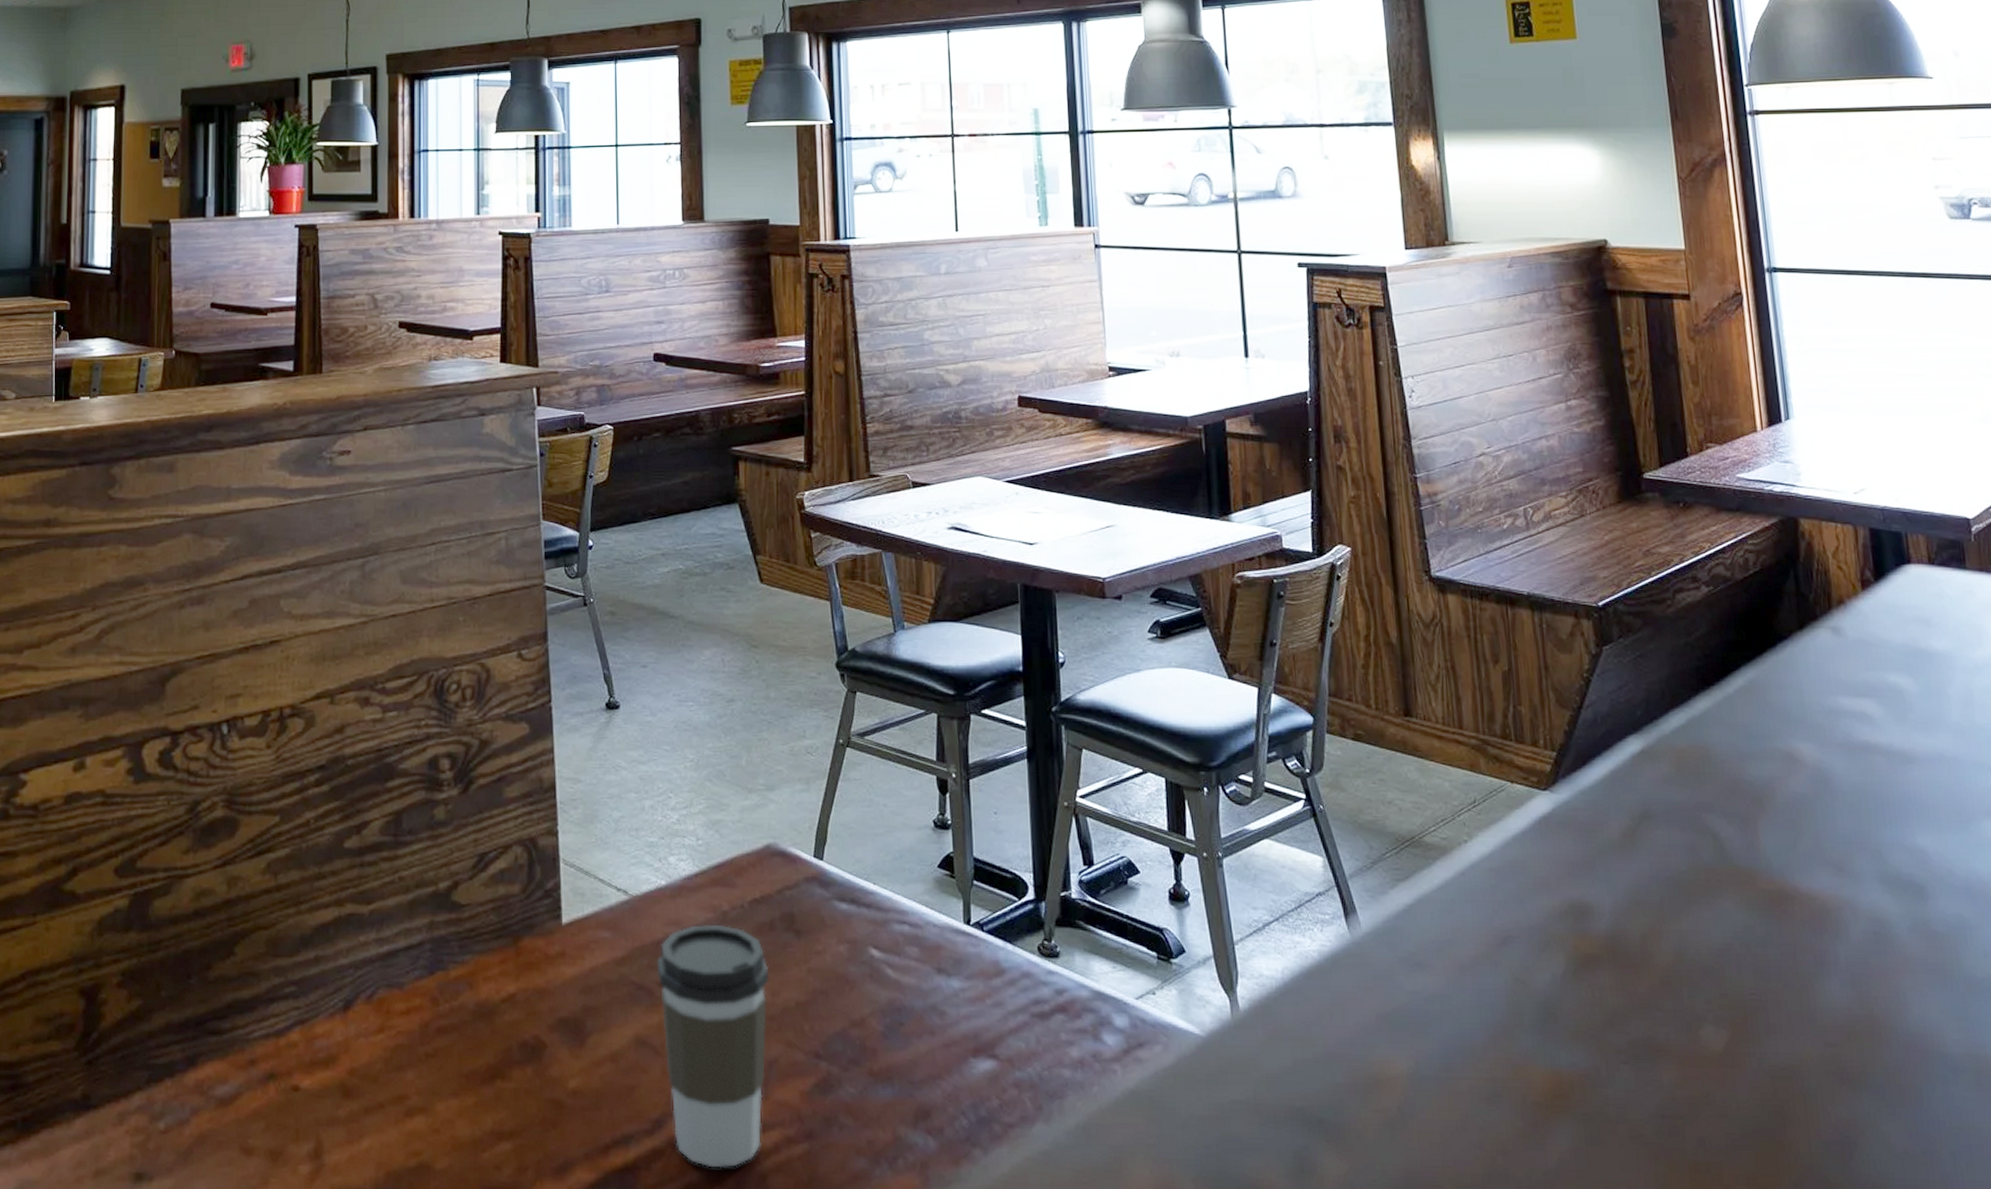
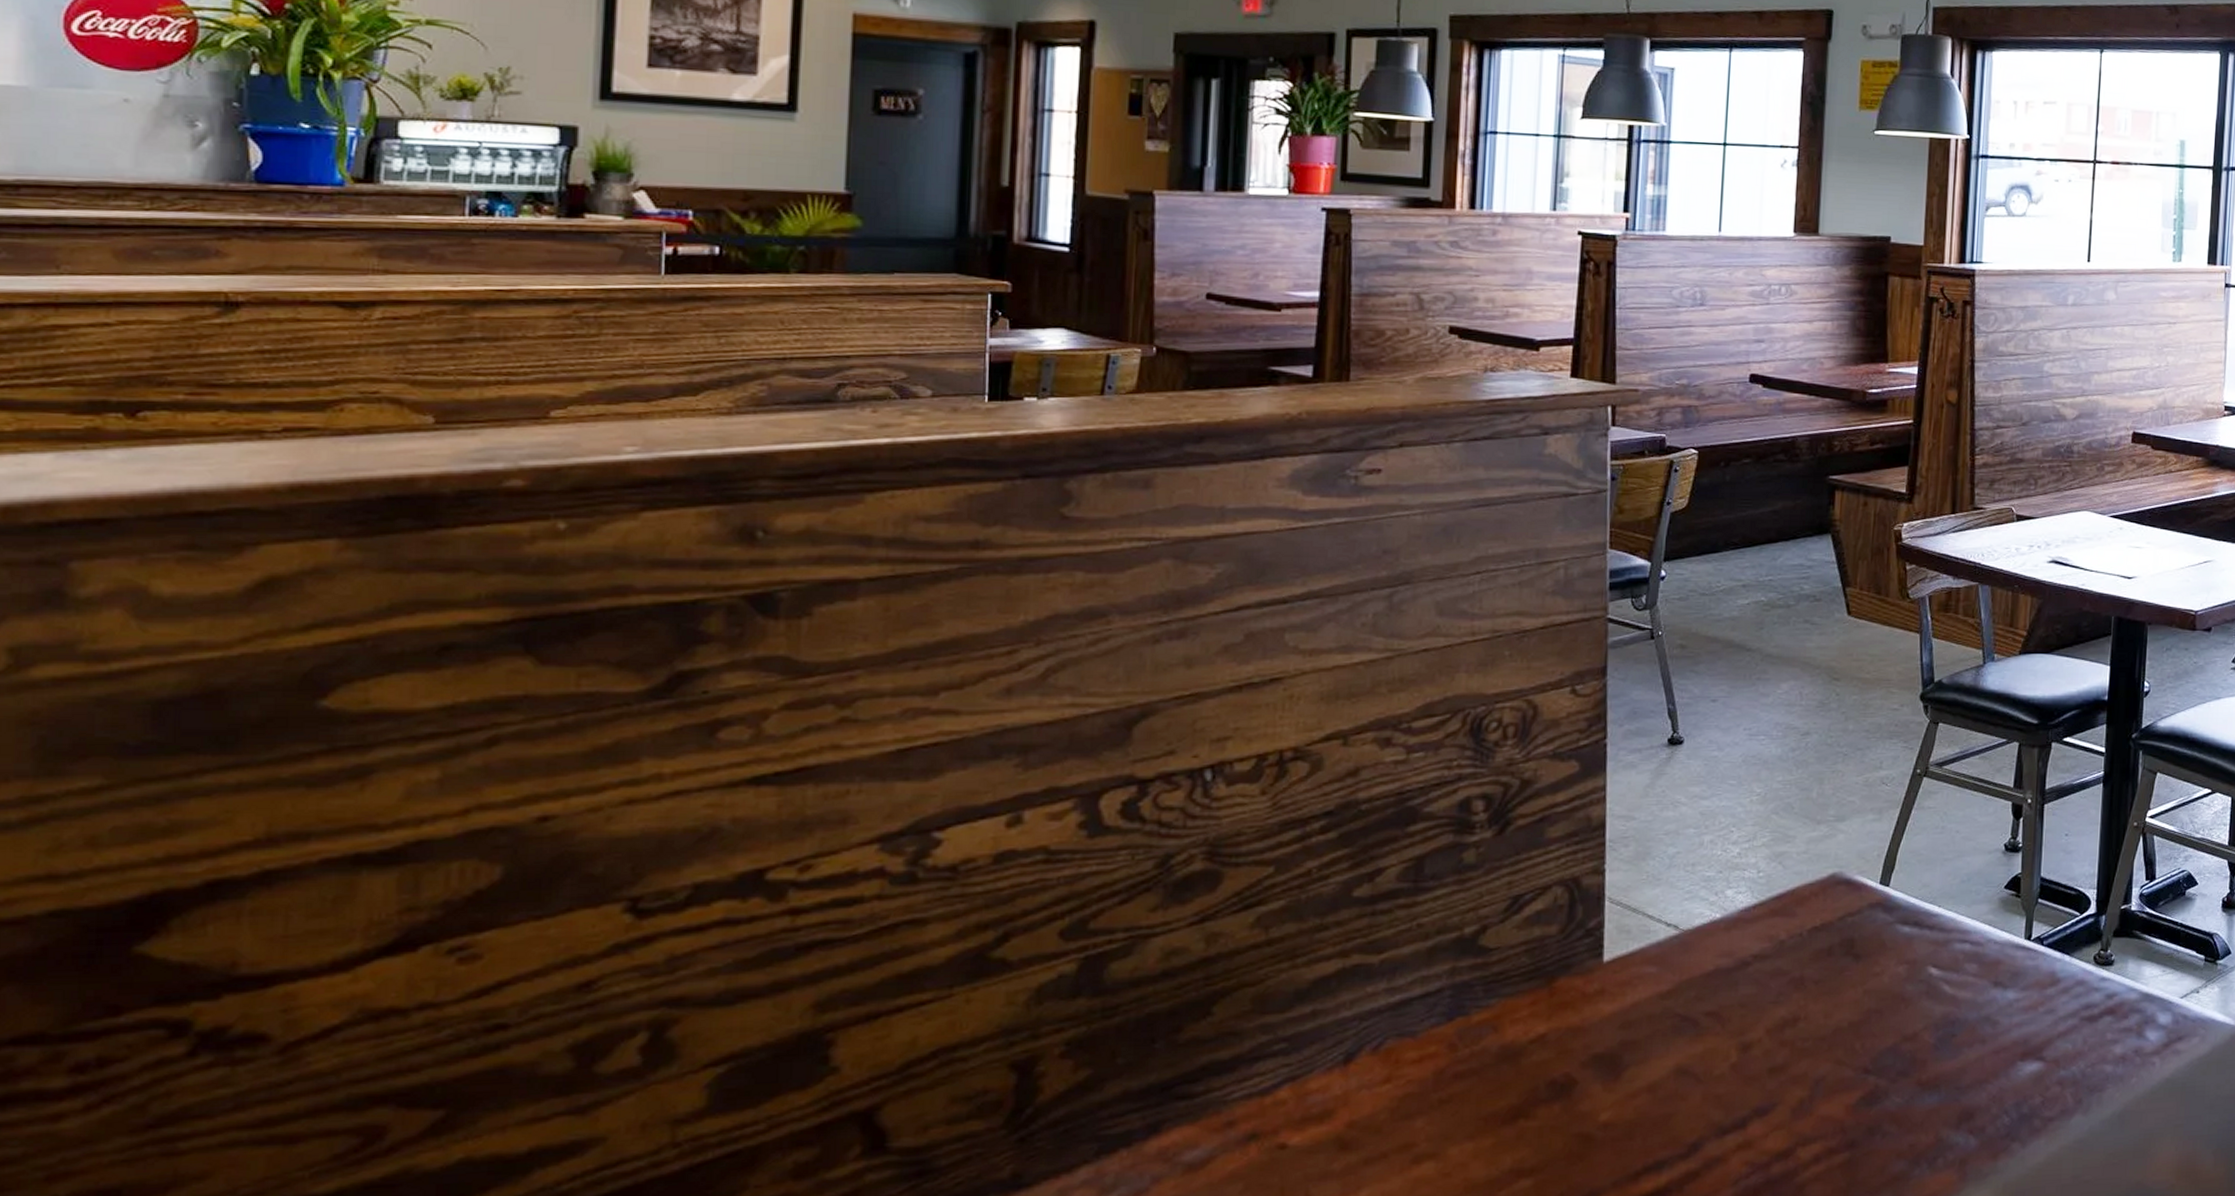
coffee cup: present [656,924,770,1168] -> none [1703,953,1824,1184]

